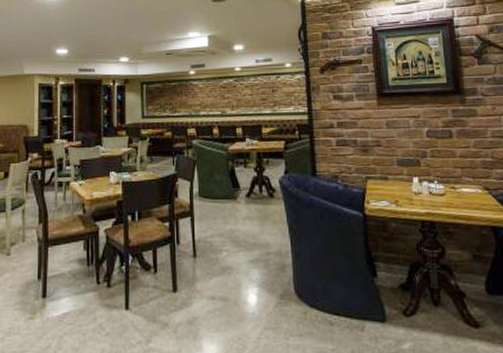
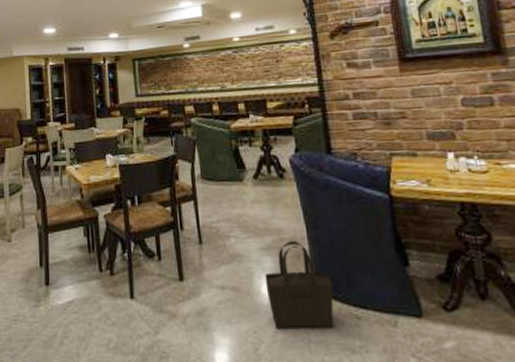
shopping bag: none [251,254,311,336] -> present [264,240,334,330]

